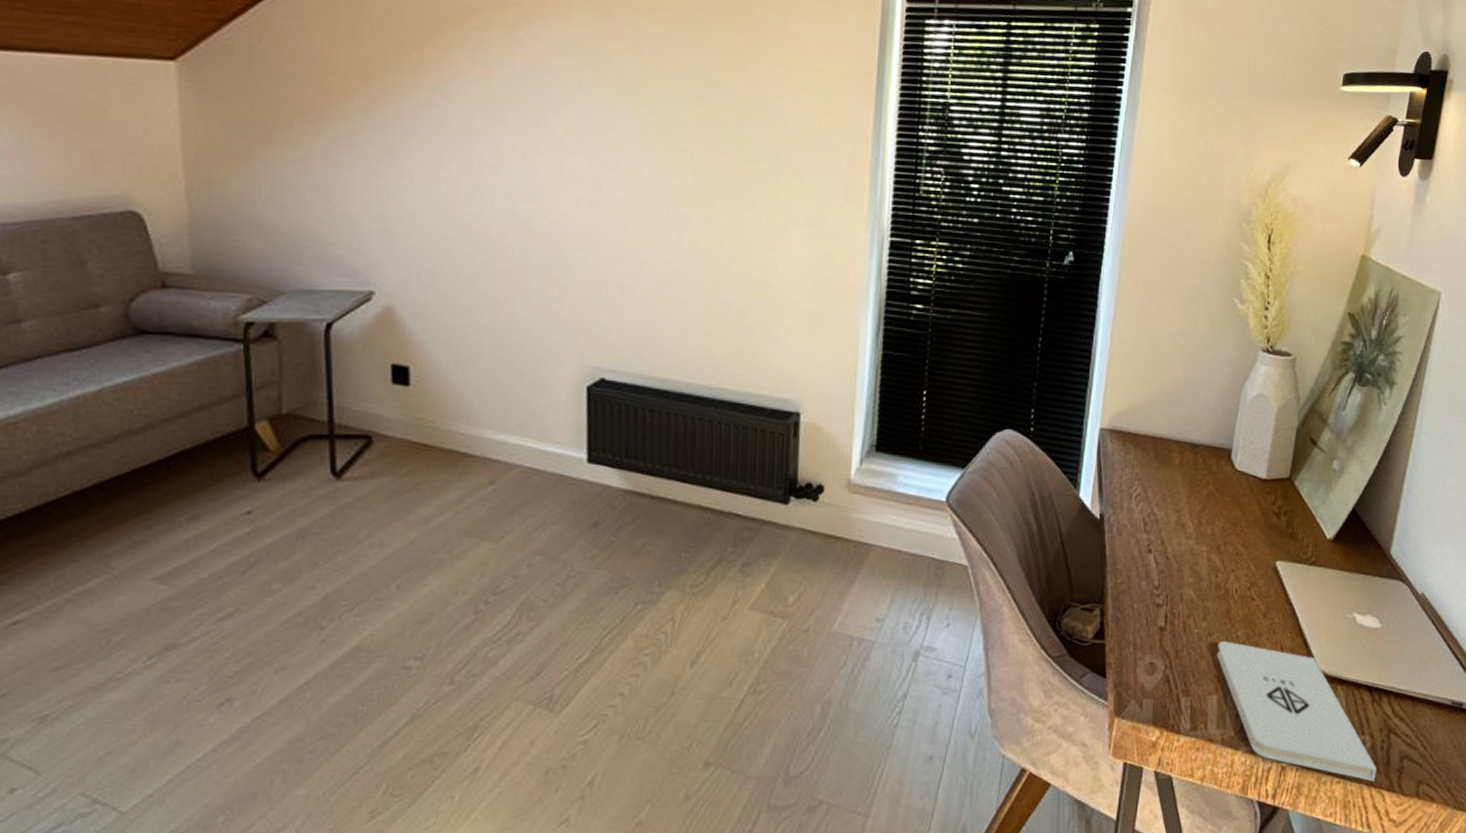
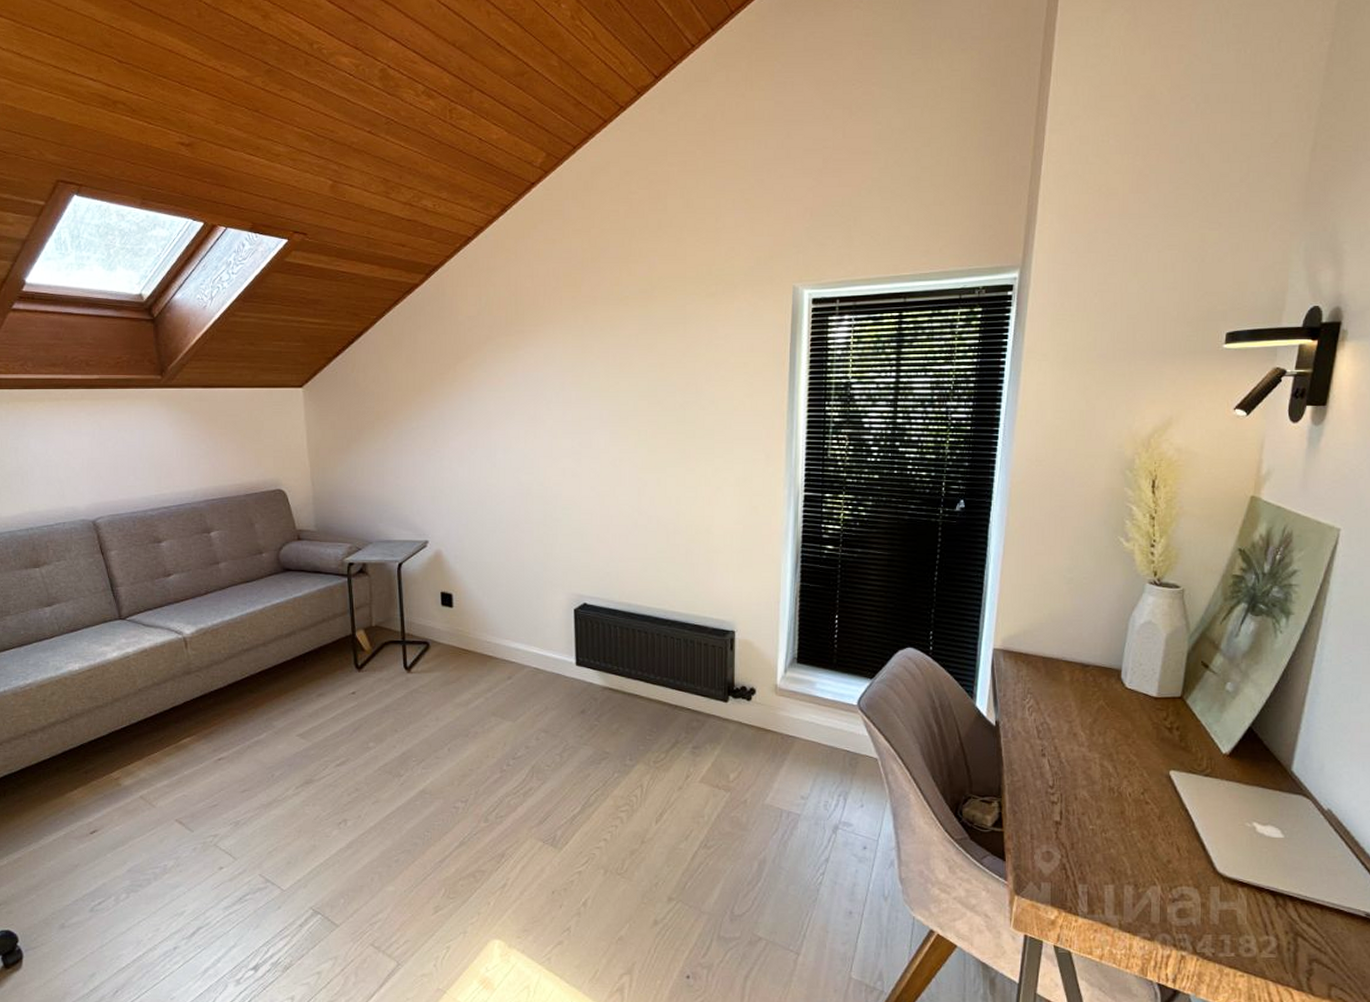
notepad: present [1216,641,1377,782] -> none [1111,838,1283,979]

